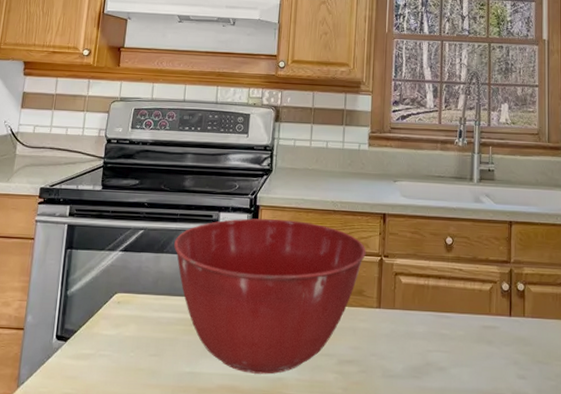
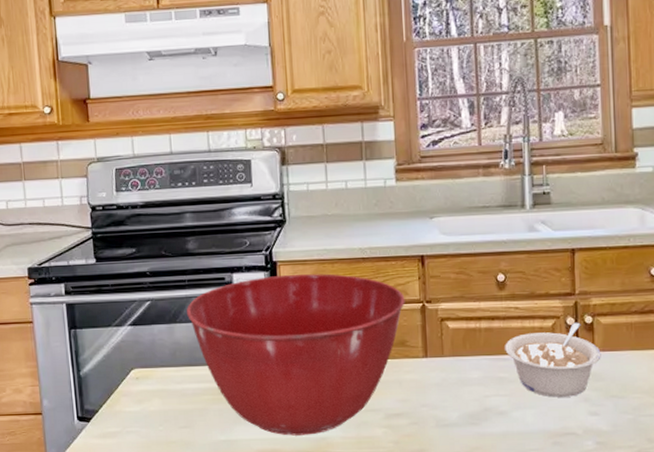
legume: none [448,288,530,359] -> present [505,322,601,397]

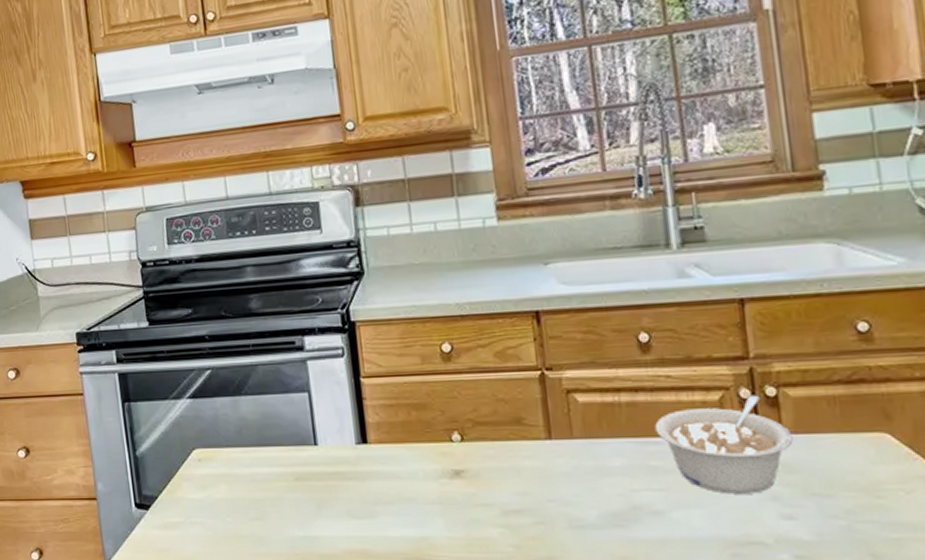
mixing bowl: present [187,273,405,436] -> none [252,335,519,534]

